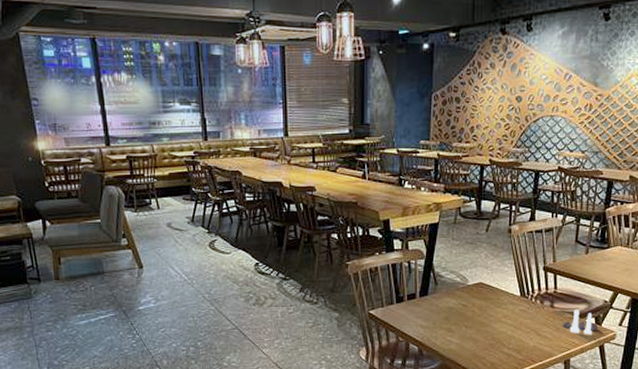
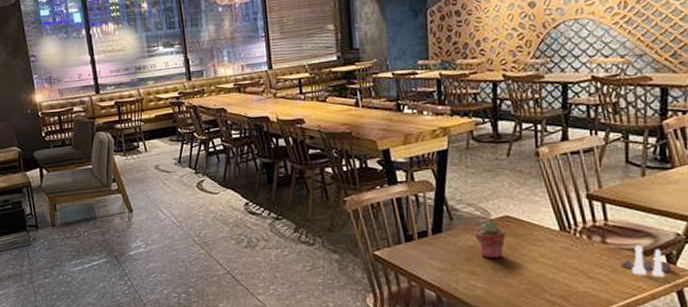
potted succulent: none [454,286,479,318] -> present [474,220,506,258]

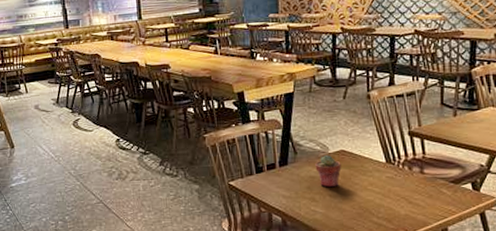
salt and pepper shaker set: present [620,245,672,278] -> none [435,175,476,202]

